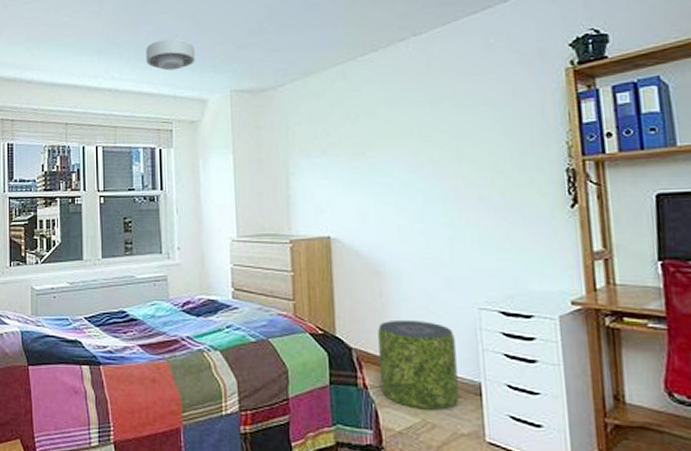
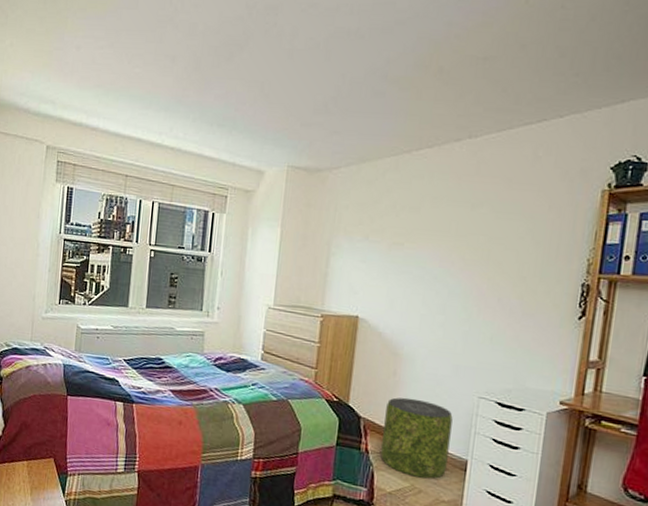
ceiling light: present [146,38,195,71] -> none [211,105,260,138]

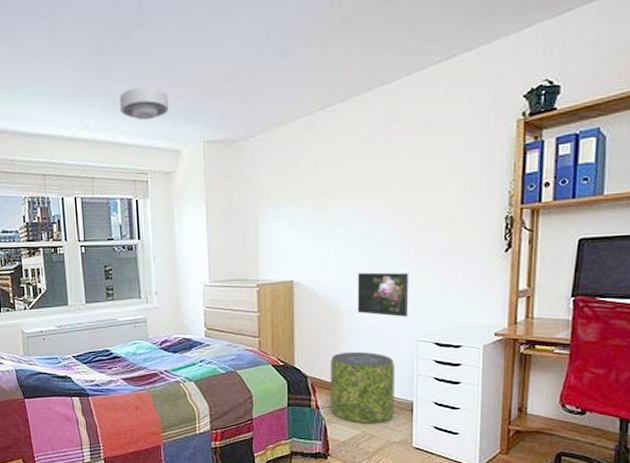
ceiling light: none [211,105,260,138] -> present [120,86,169,120]
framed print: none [420,318,478,371] -> present [357,272,410,317]

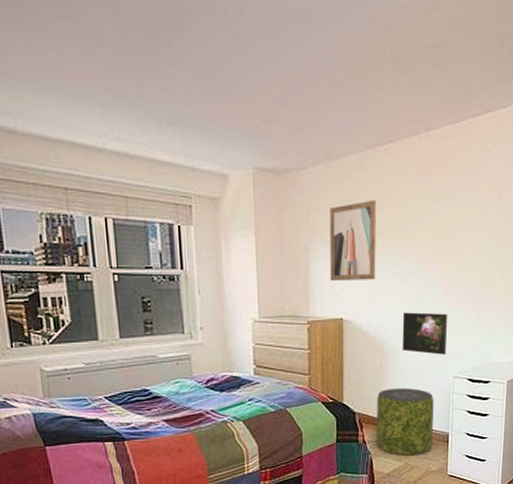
ceiling light: present [120,86,169,120] -> none [158,99,215,138]
wall art: none [278,160,327,245] -> present [330,199,377,282]

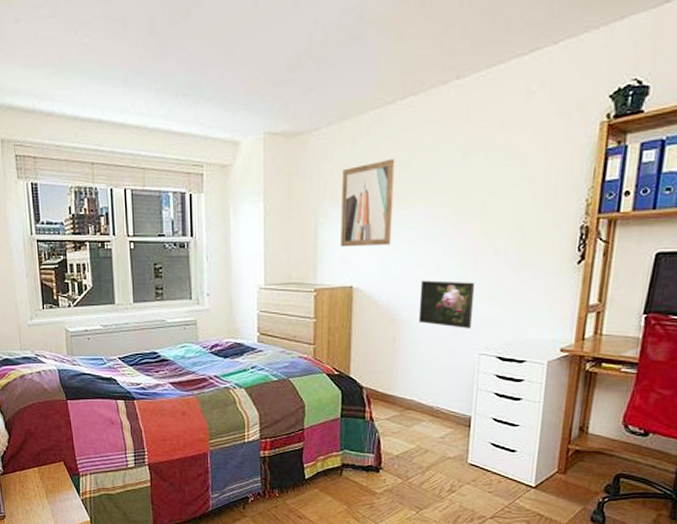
pouf: present [377,387,434,456] -> none [385,362,455,439]

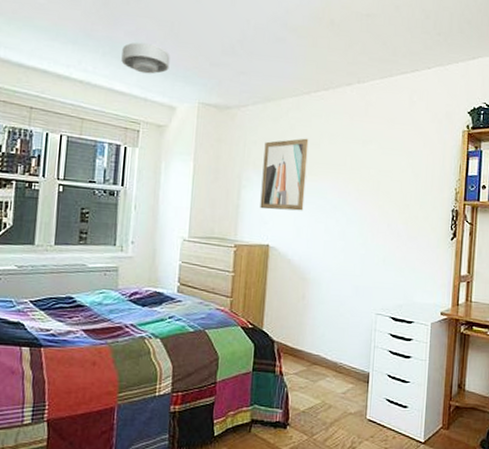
ceiling light: none [175,70,228,108] -> present [121,42,170,74]
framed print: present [418,280,476,329] -> none [325,244,373,290]

